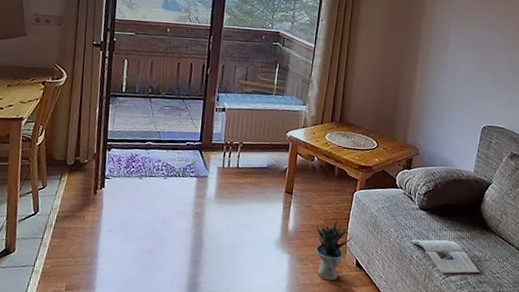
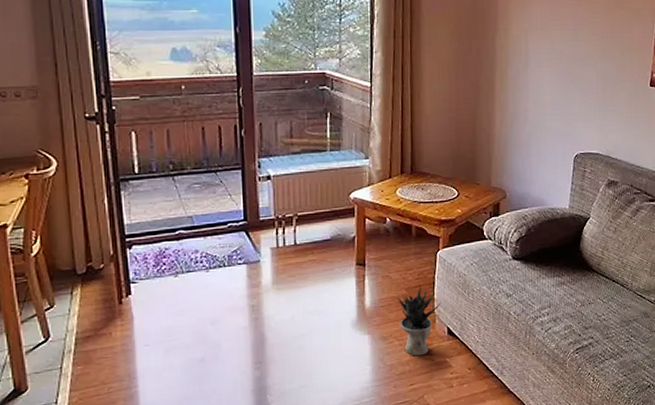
magazine: present [411,239,480,274] -> none [506,288,584,326]

